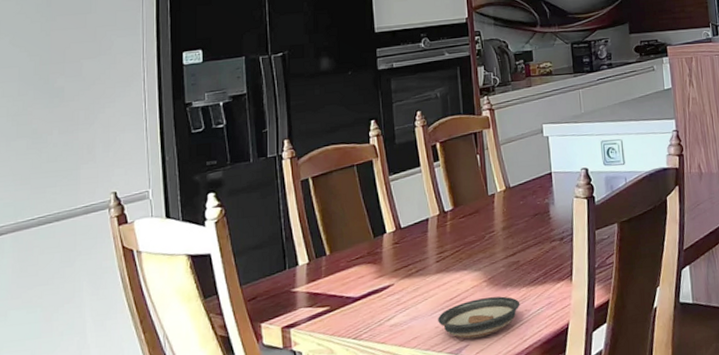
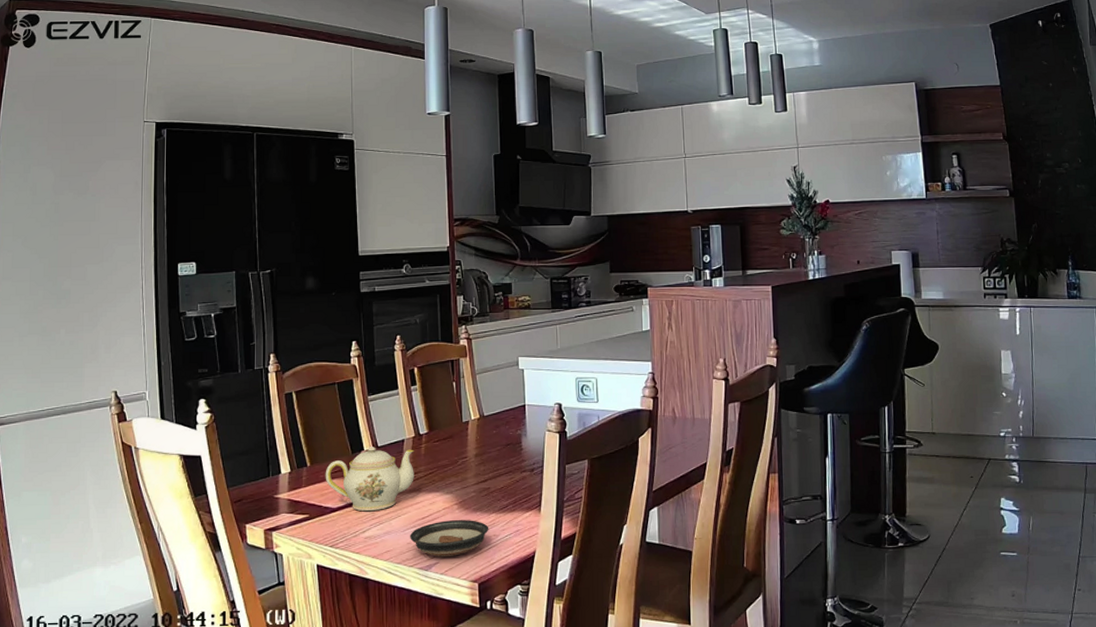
teapot: none [346,228,440,298] -> present [325,447,414,512]

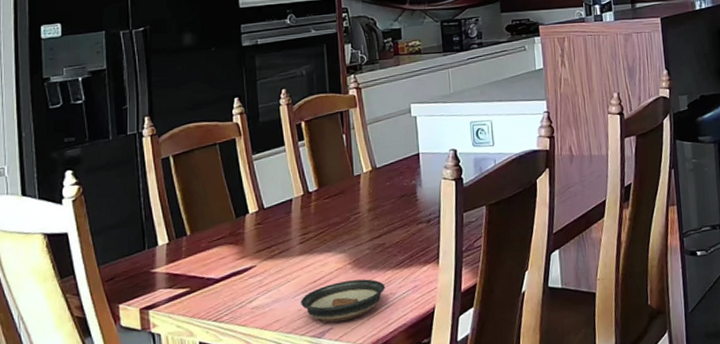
teapot: present [325,447,414,512] -> none [207,208,304,280]

